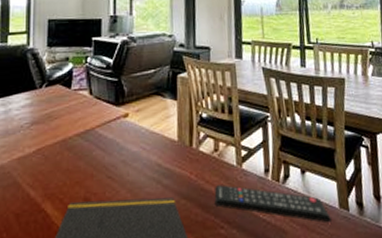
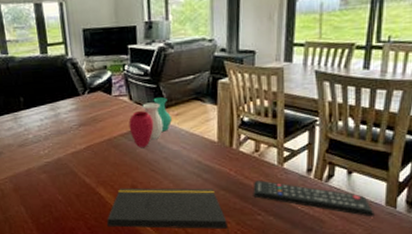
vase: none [87,92,132,149] -> present [128,97,172,147]

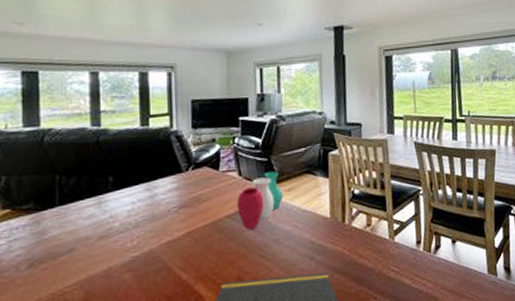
remote control: present [253,180,374,217] -> none [367,257,480,289]

